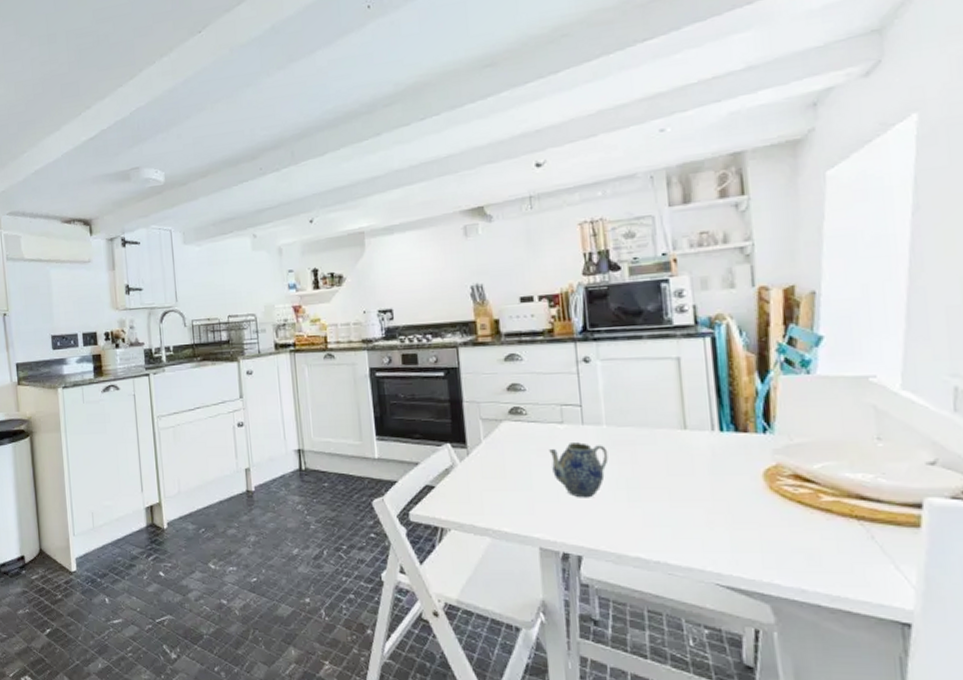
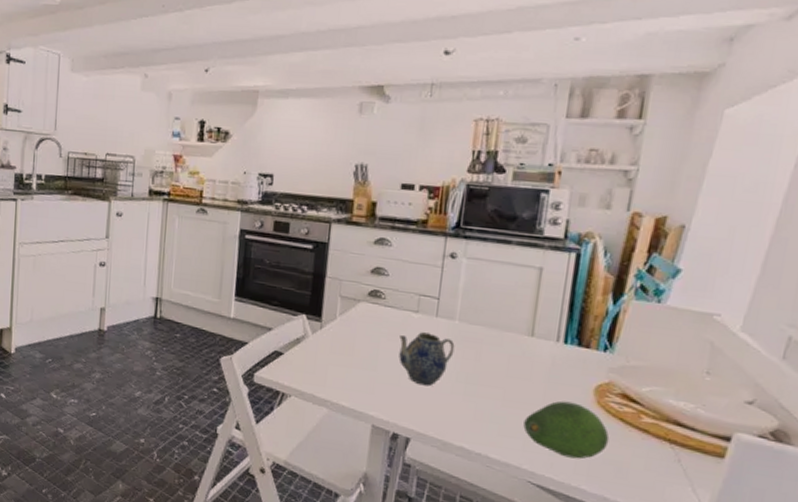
fruit: none [697,492,792,552] -> present [523,401,610,459]

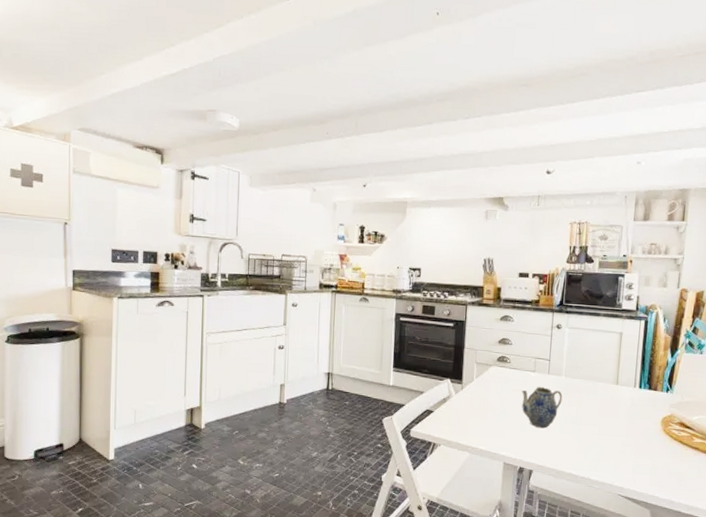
fruit: present [523,401,610,459] -> none [614,431,673,474]

